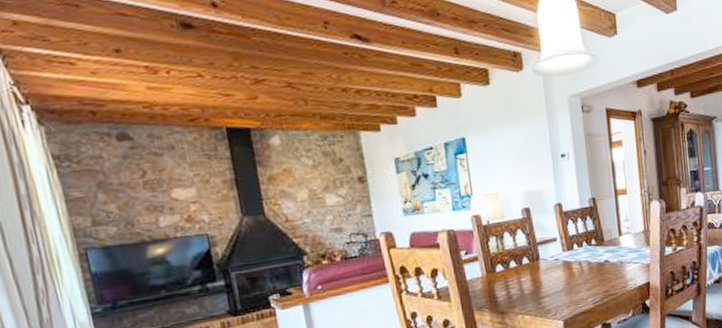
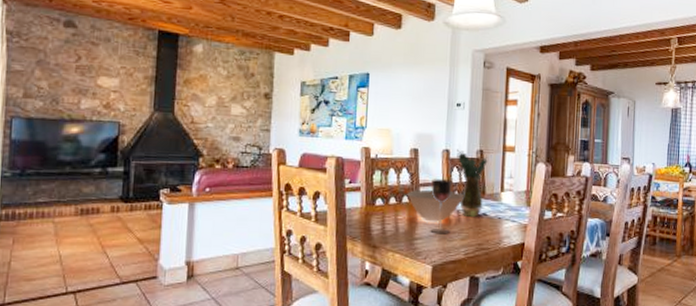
bowl: none [527,244,584,279] -> present [408,189,464,222]
wineglass: none [548,232,575,289] -> present [430,178,453,235]
vase: none [569,201,604,267] -> present [457,149,488,217]

